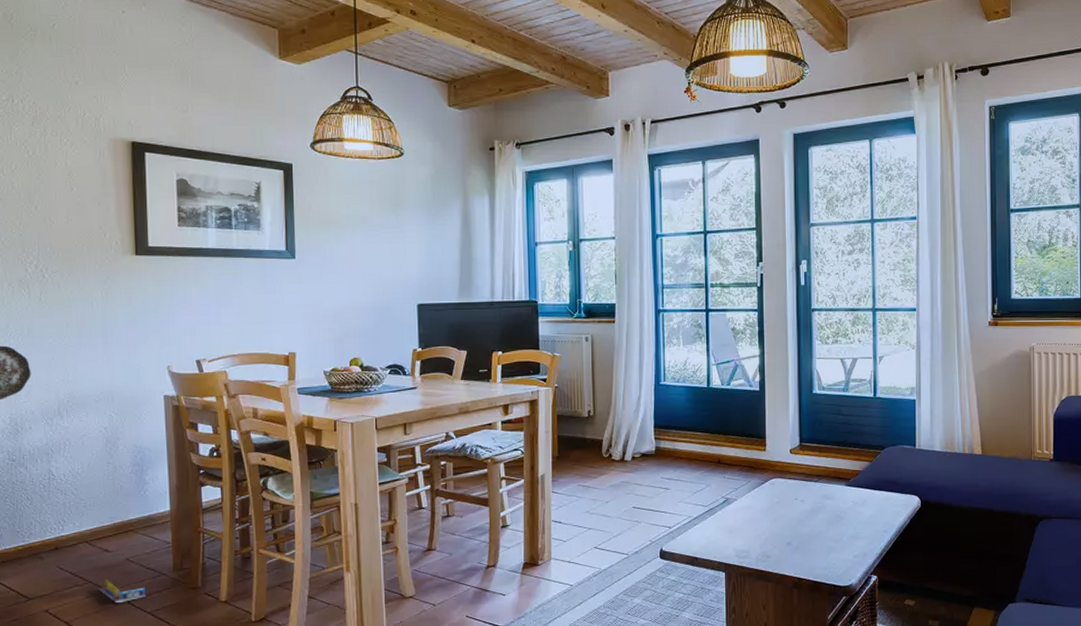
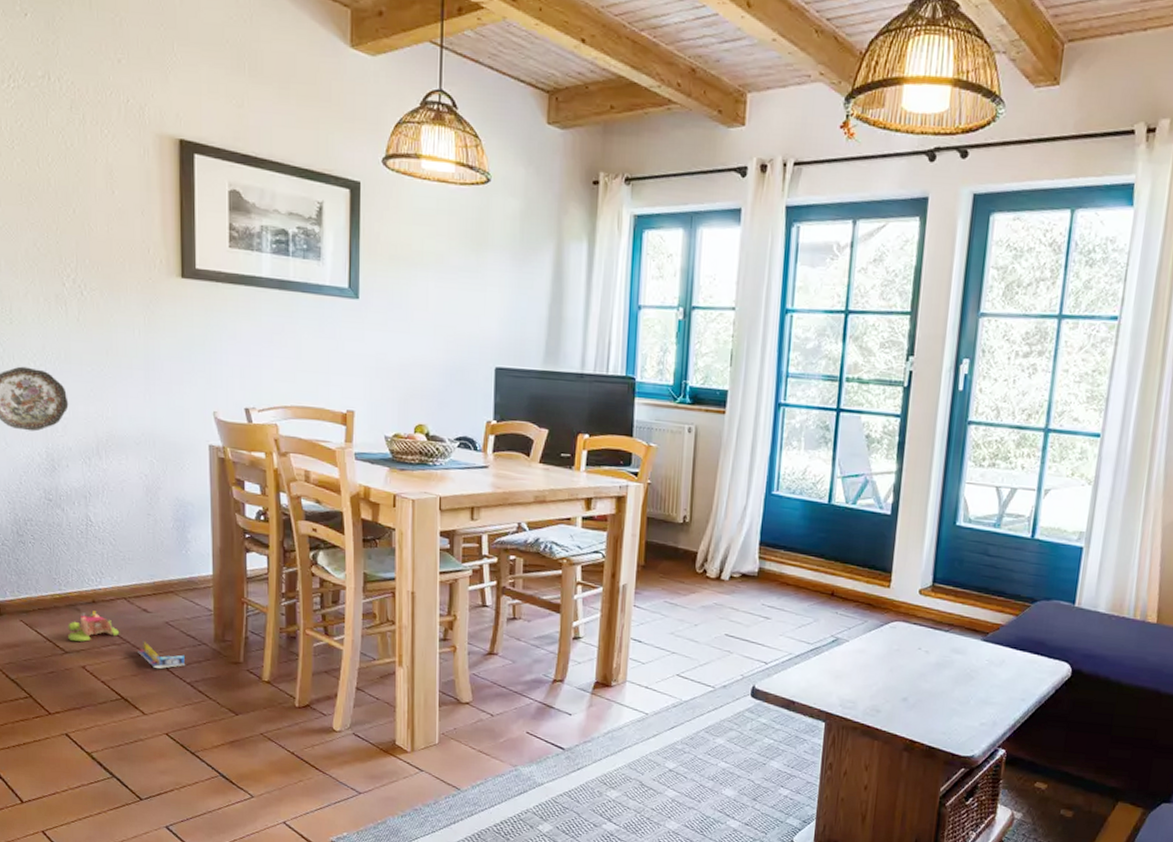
toy house: none [31,557,82,587] -> present [68,611,120,642]

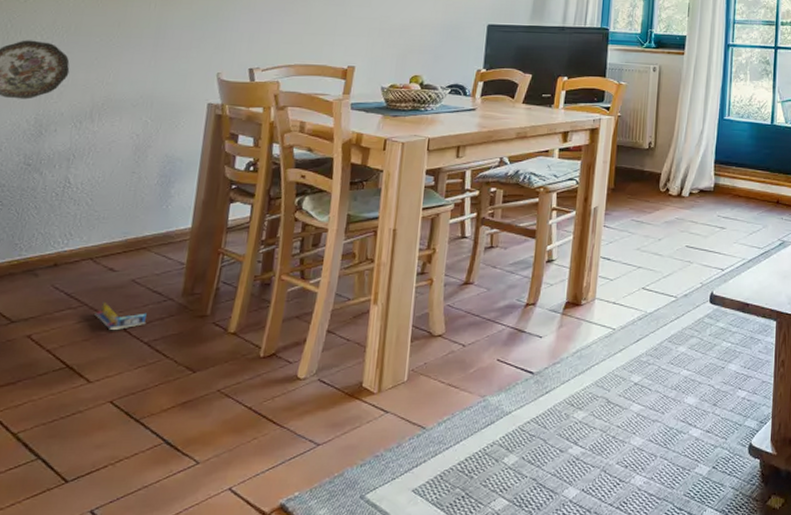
toy house: present [68,611,120,642] -> none [18,274,79,308]

